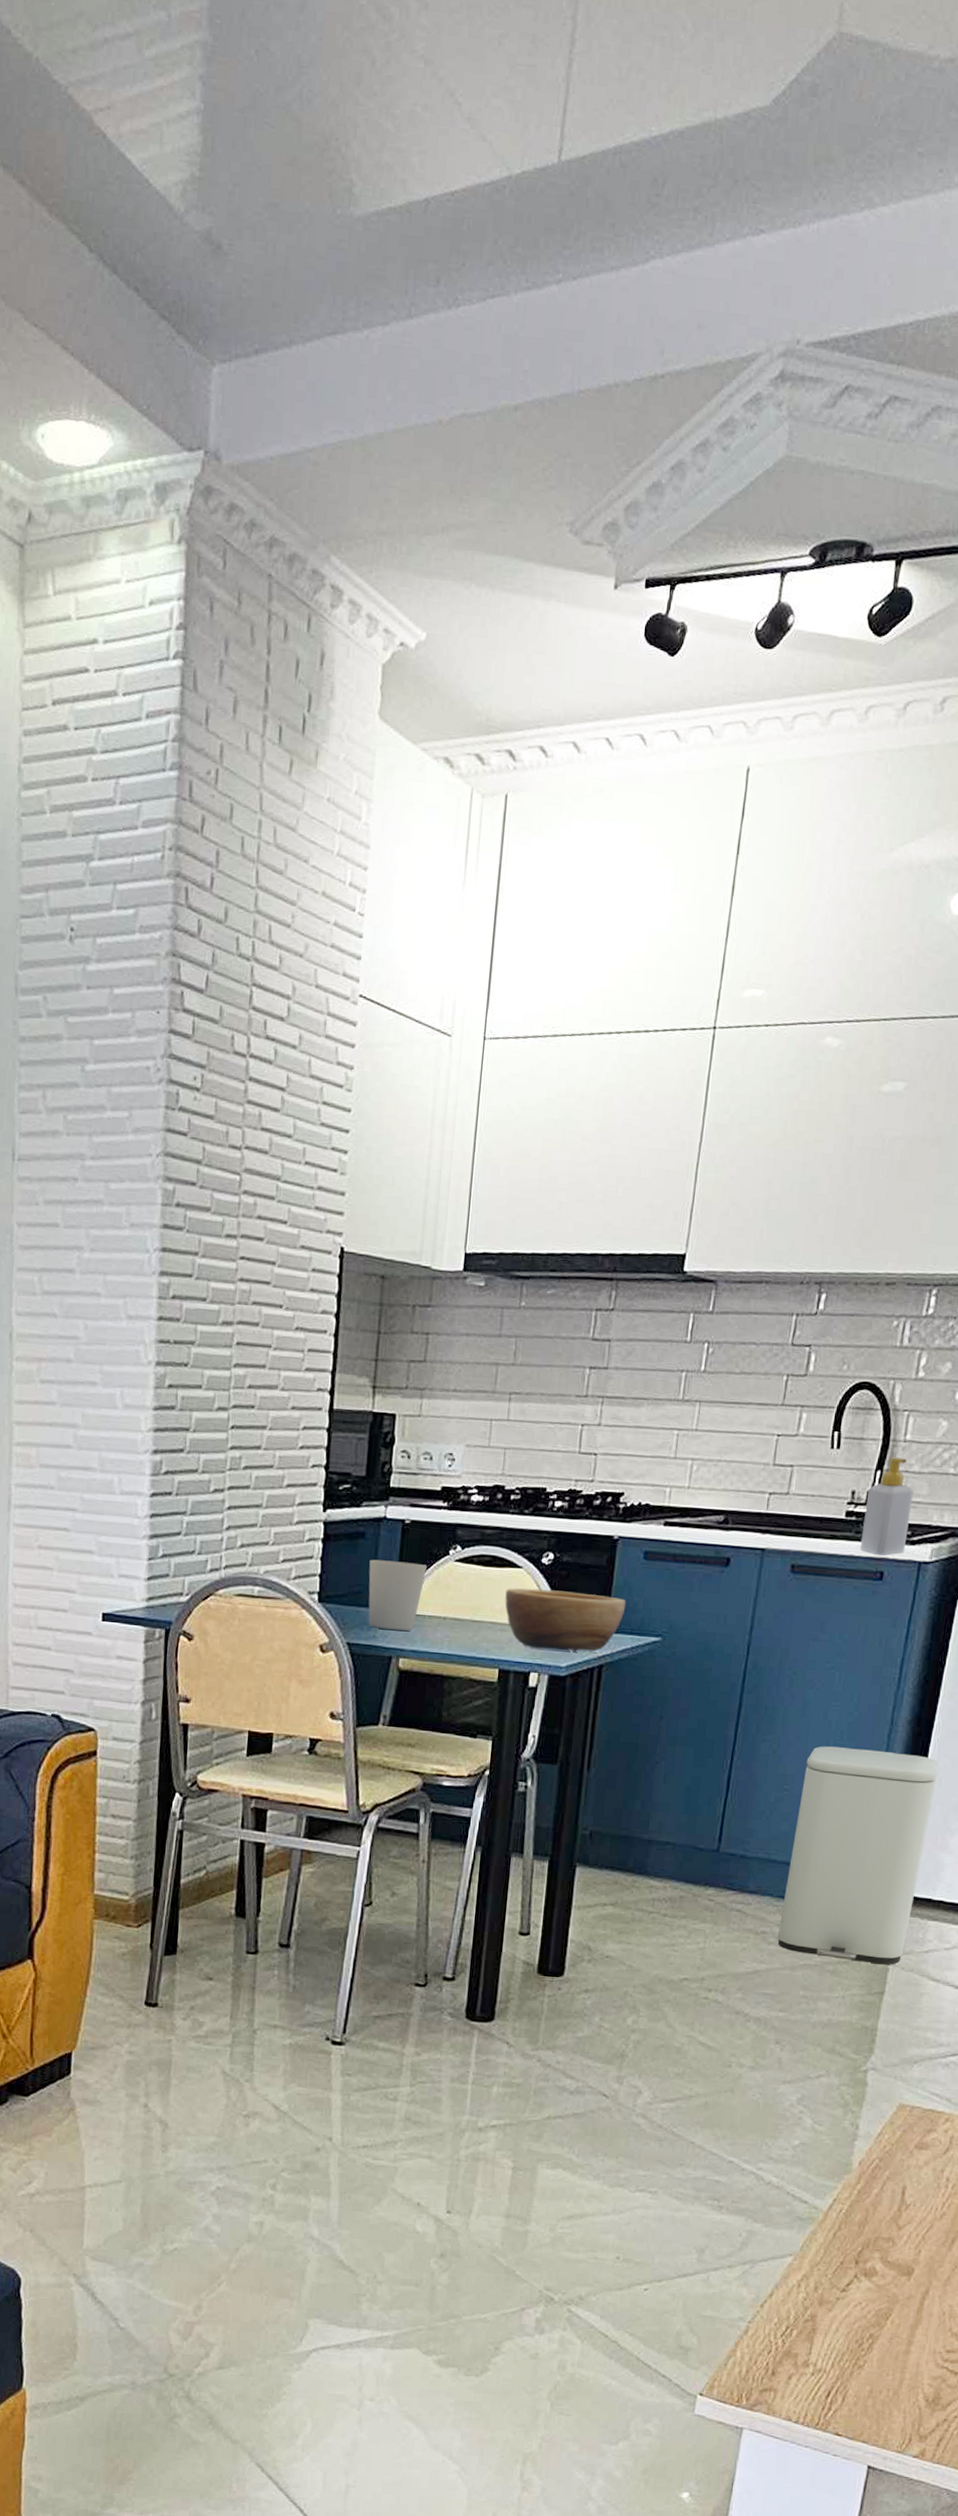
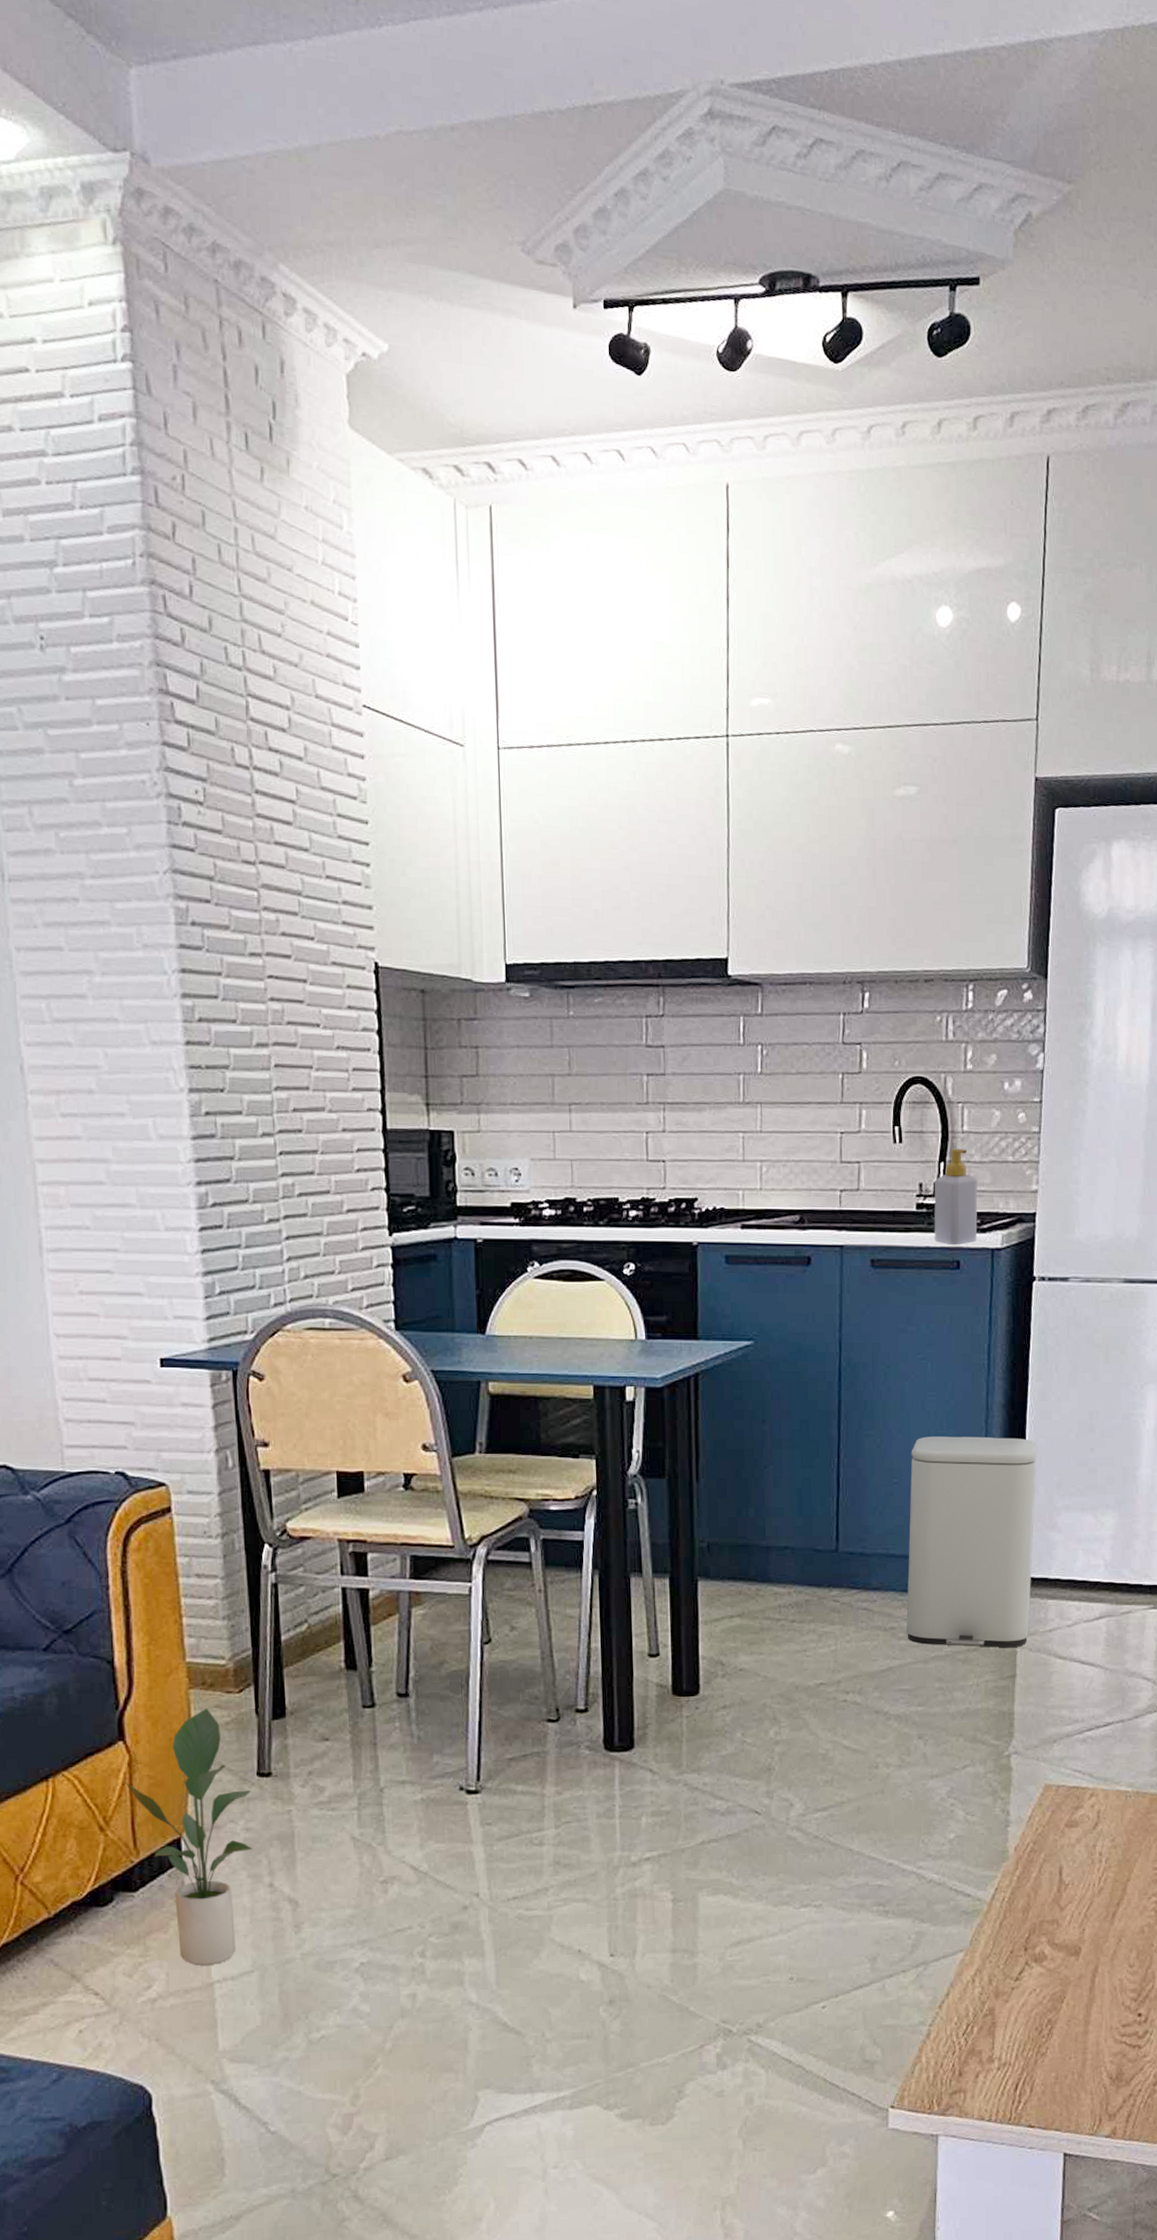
potted plant: none [28,1938,139,2171] -> present [124,1708,253,1966]
dixie cup: present [368,1559,427,1631] -> none [445,1282,506,1353]
bowl: present [505,1588,626,1652] -> none [590,1300,714,1361]

